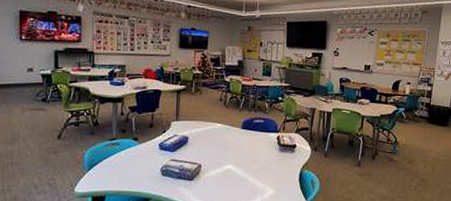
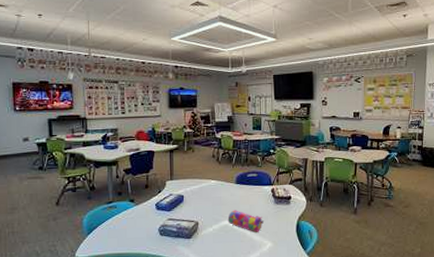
pencil case: none [231,155,267,180] -> present [227,210,263,233]

